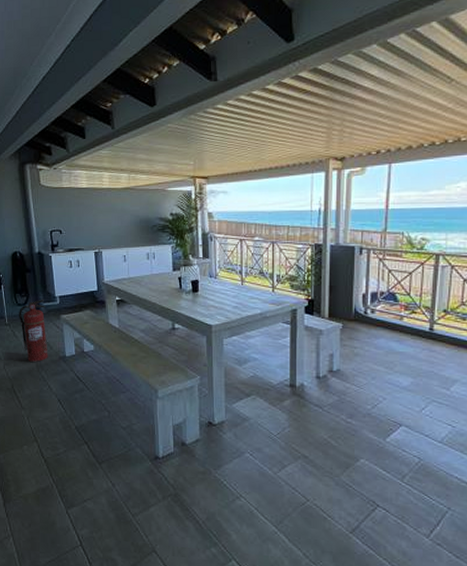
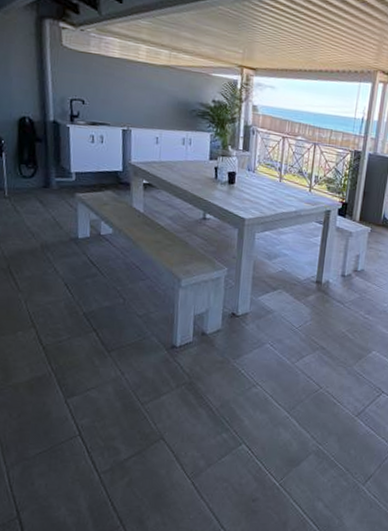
fire extinguisher: present [19,299,48,362] -> none [22,173,58,242]

